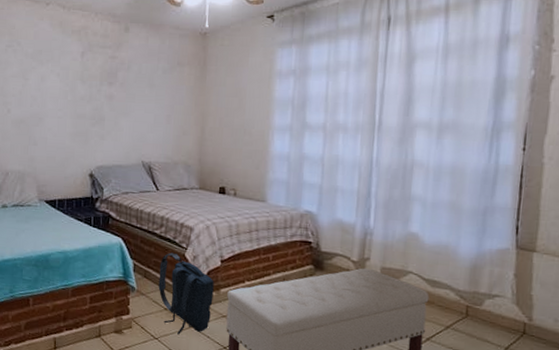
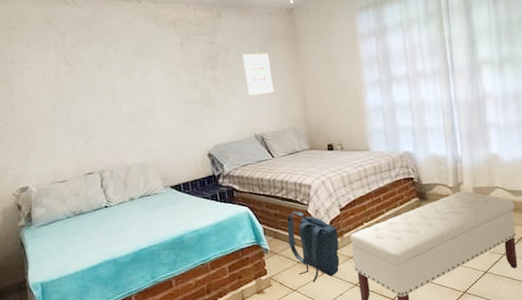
wall art: none [143,74,172,121] -> present [241,52,274,96]

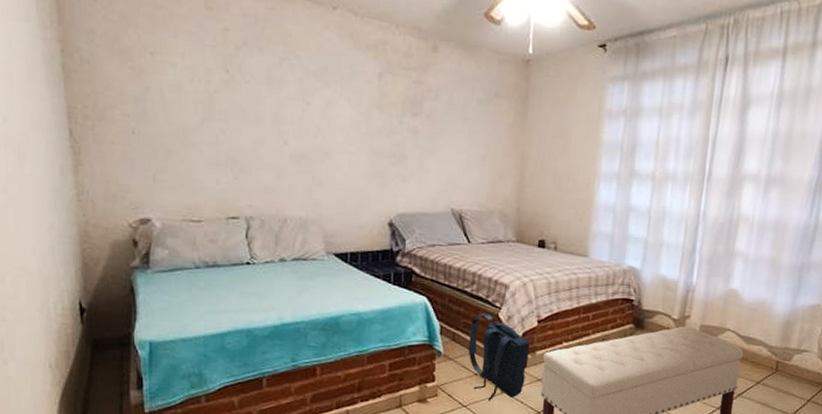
wall art: present [241,52,274,96] -> none [453,105,489,163]

